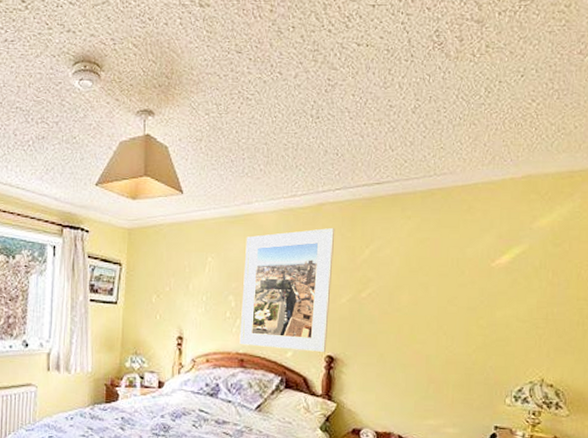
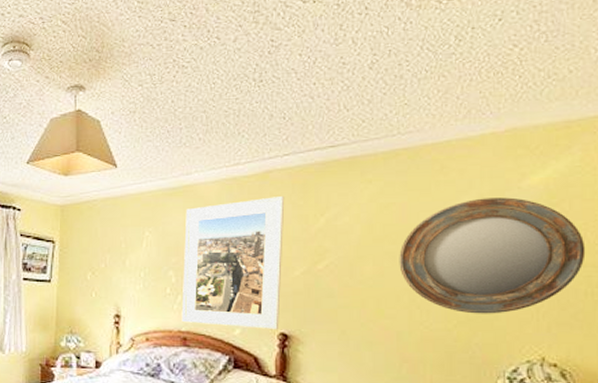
home mirror: none [430,237,580,341] -> present [399,197,586,314]

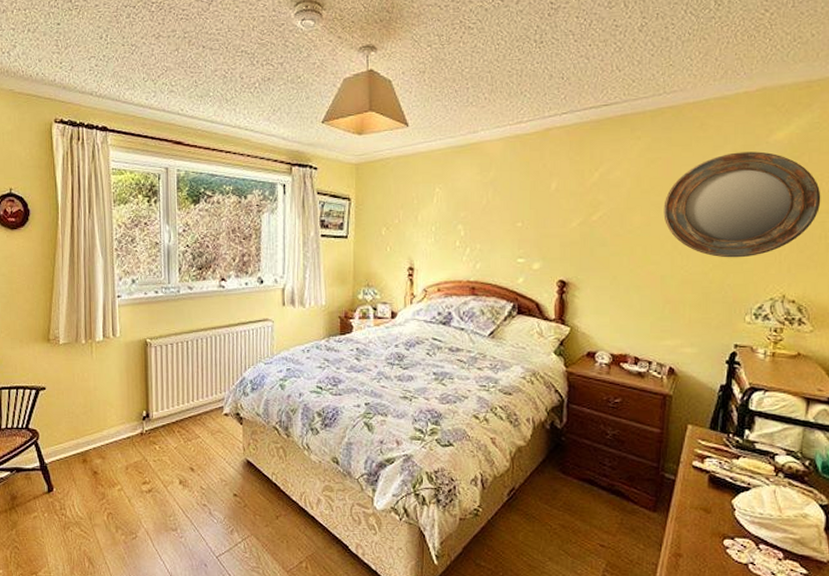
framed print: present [181,195,285,330] -> none [470,152,563,278]

